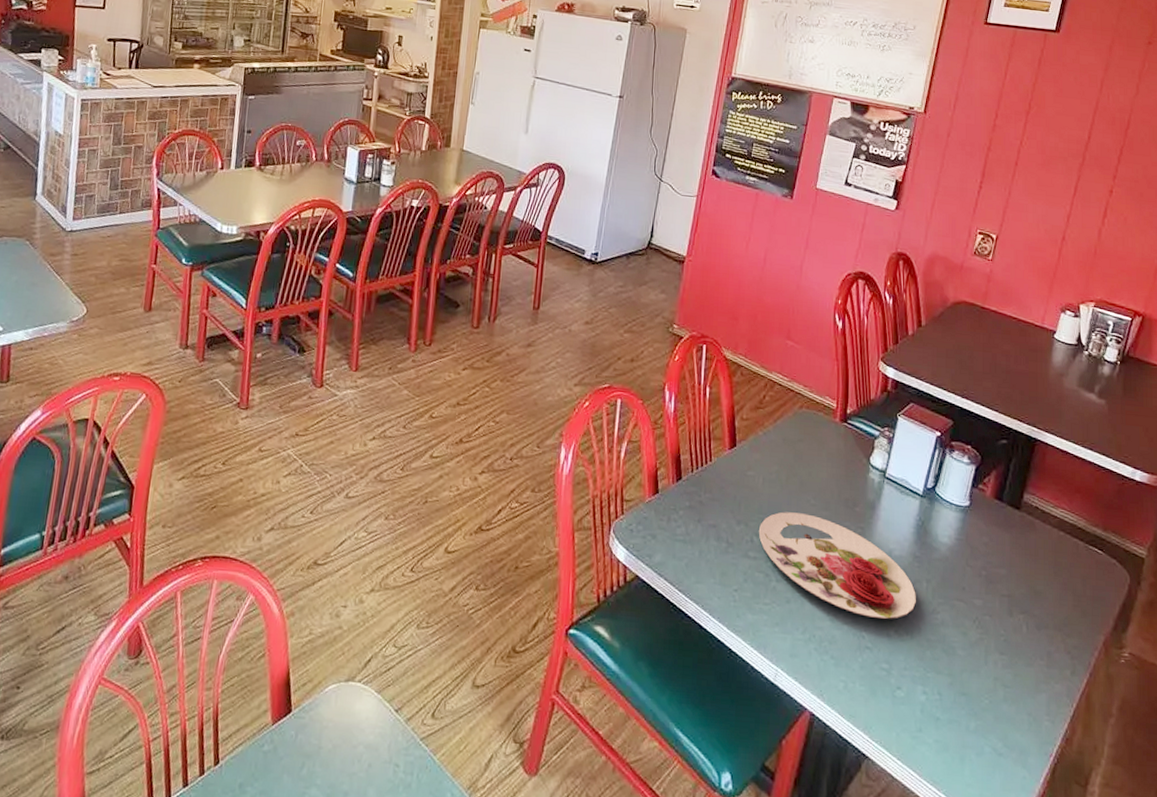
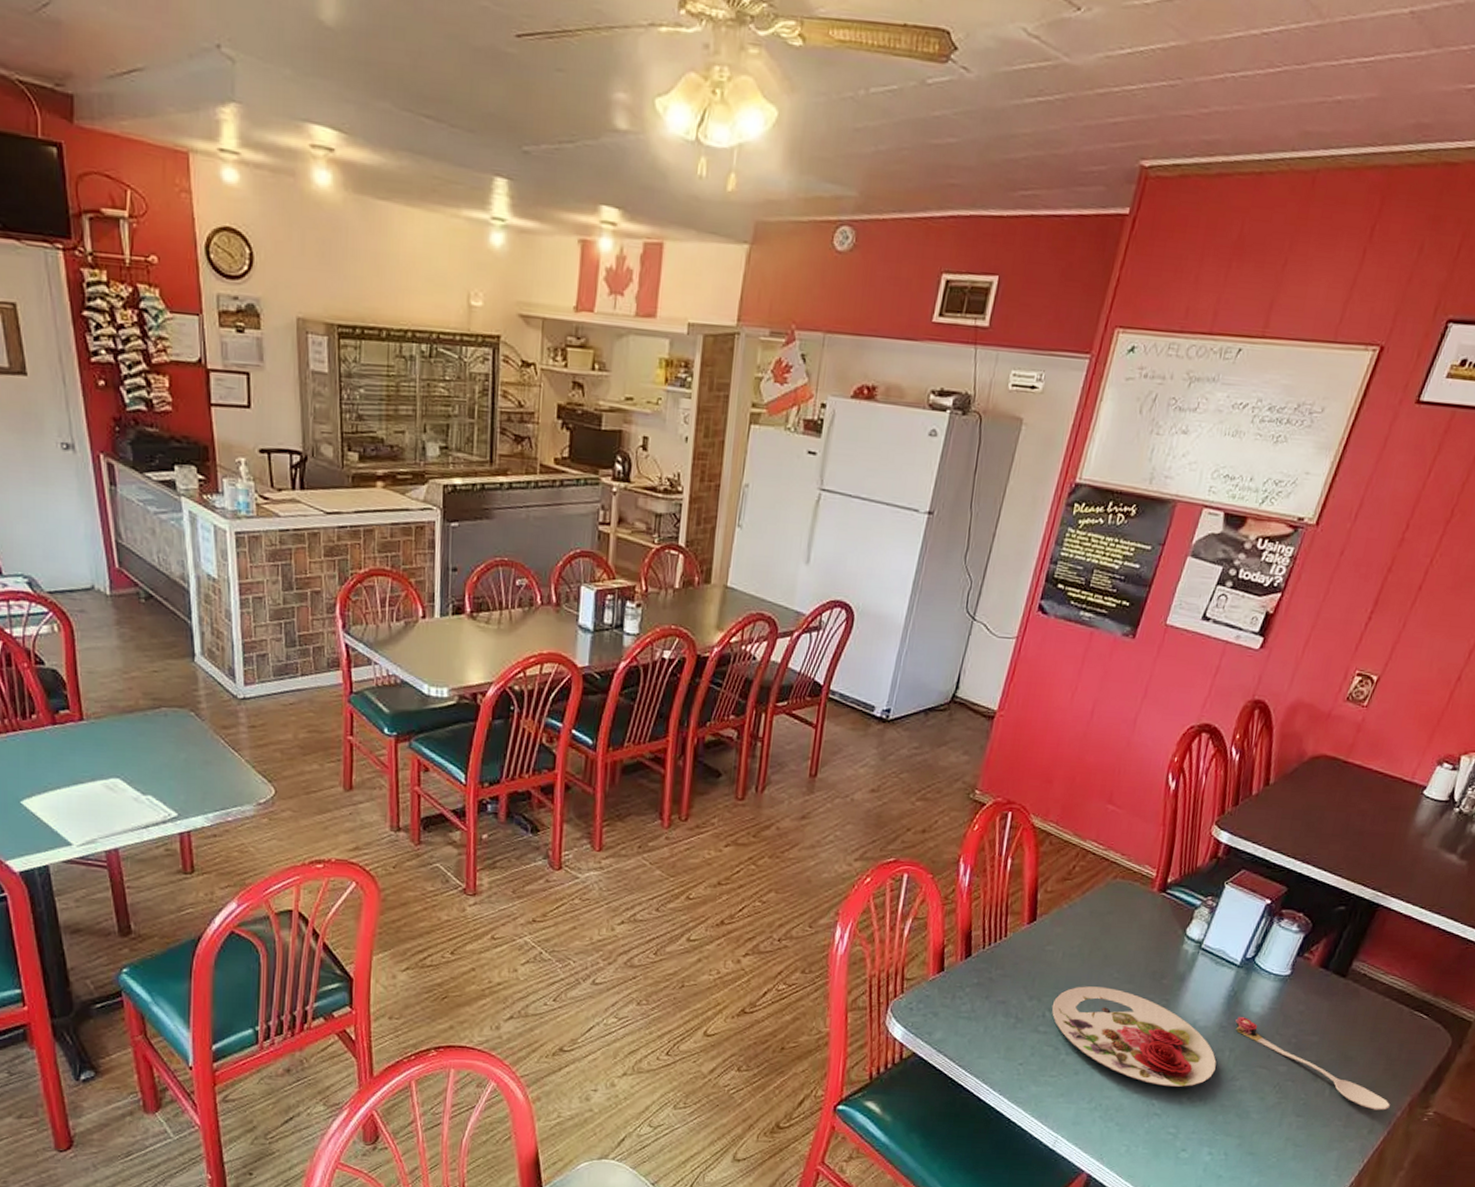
spoon: none [927,547,1086,650] -> present [1235,1017,1390,1111]

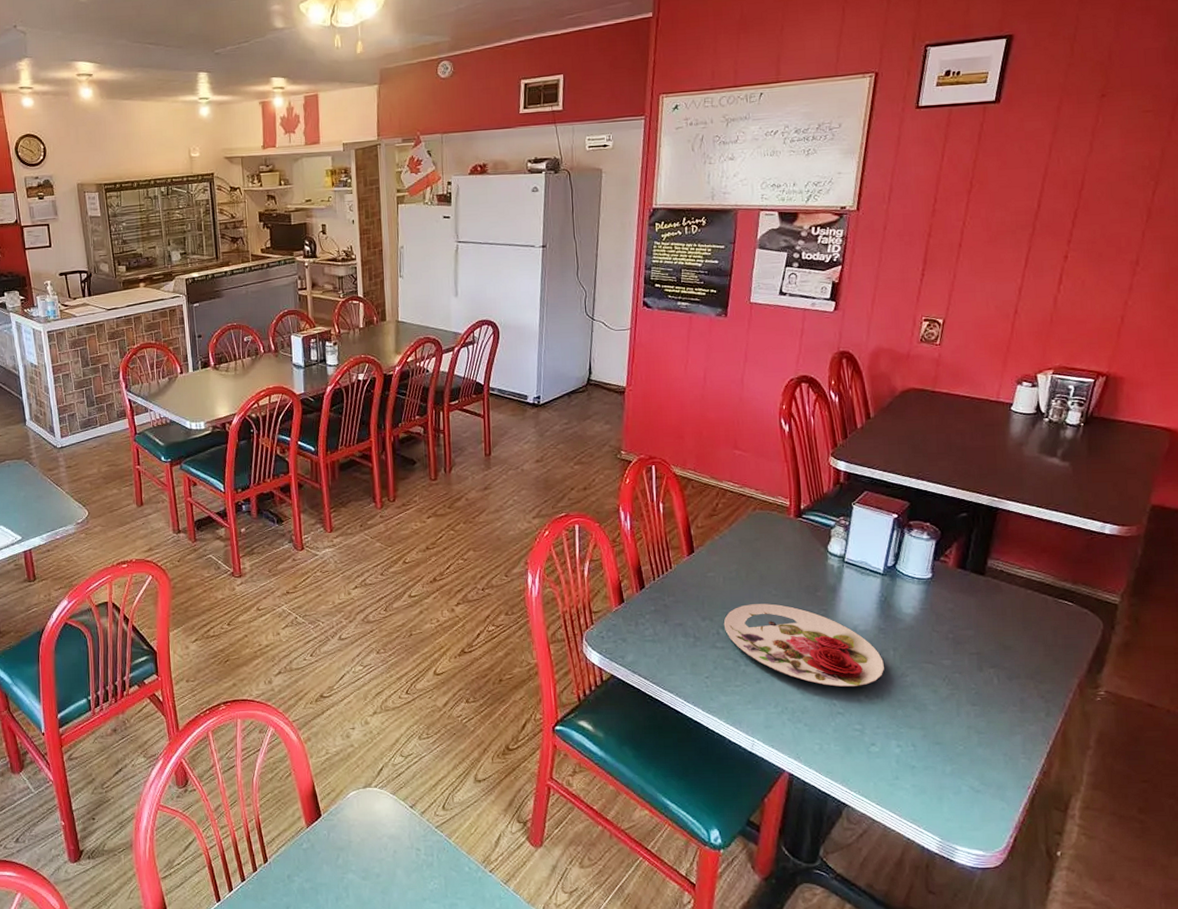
spoon: present [1235,1017,1390,1111] -> none [892,619,1060,694]

